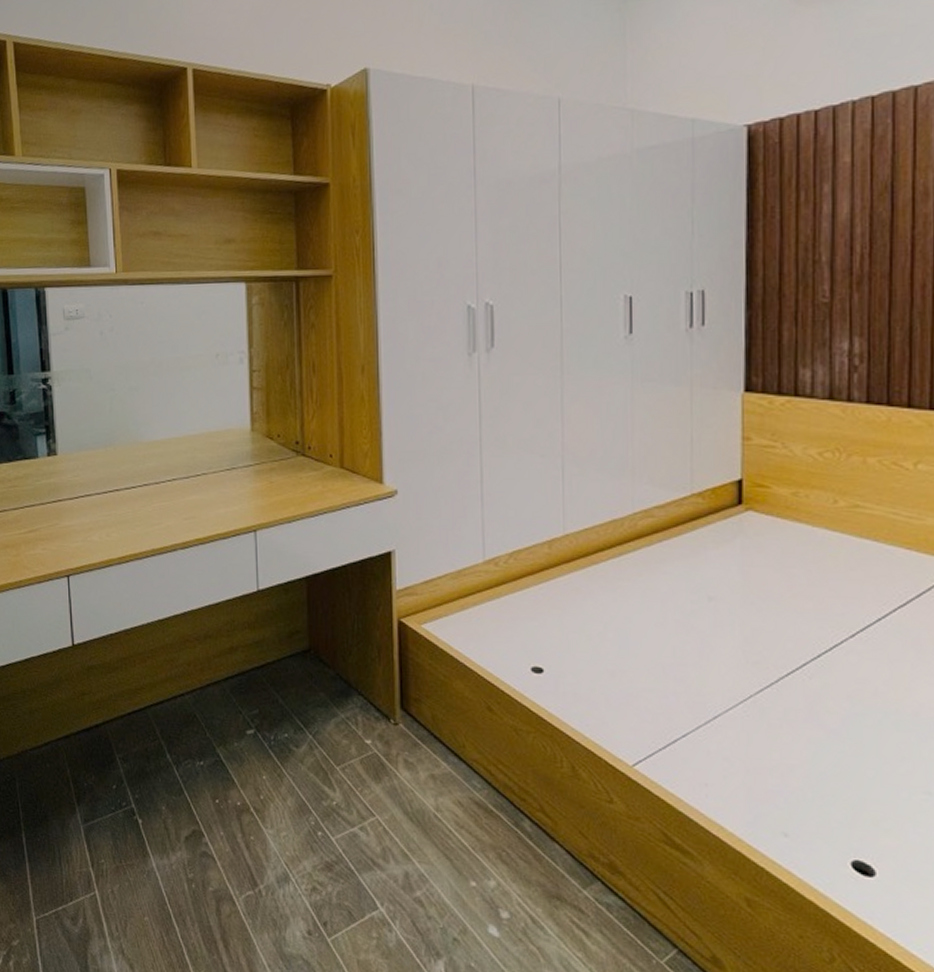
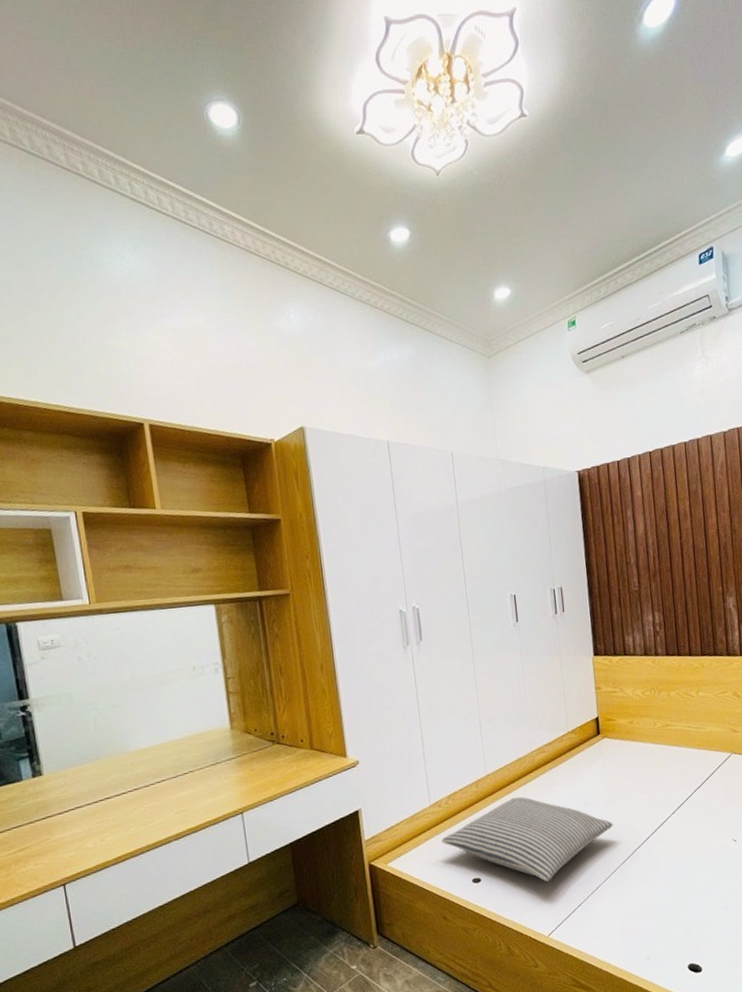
pillow: none [495,570,749,694] -> present [441,796,613,882]

